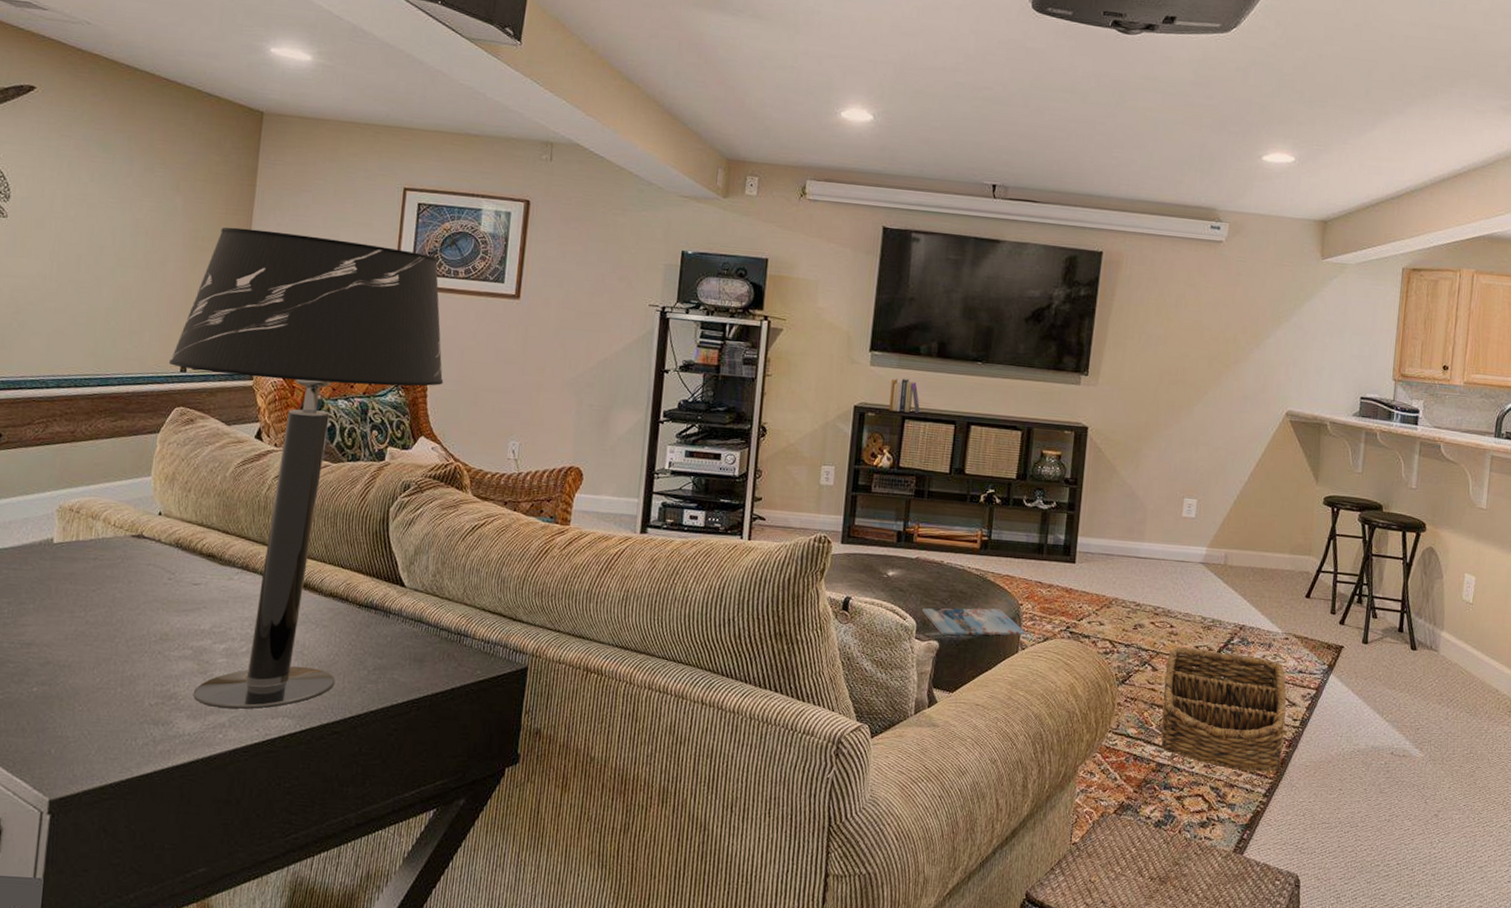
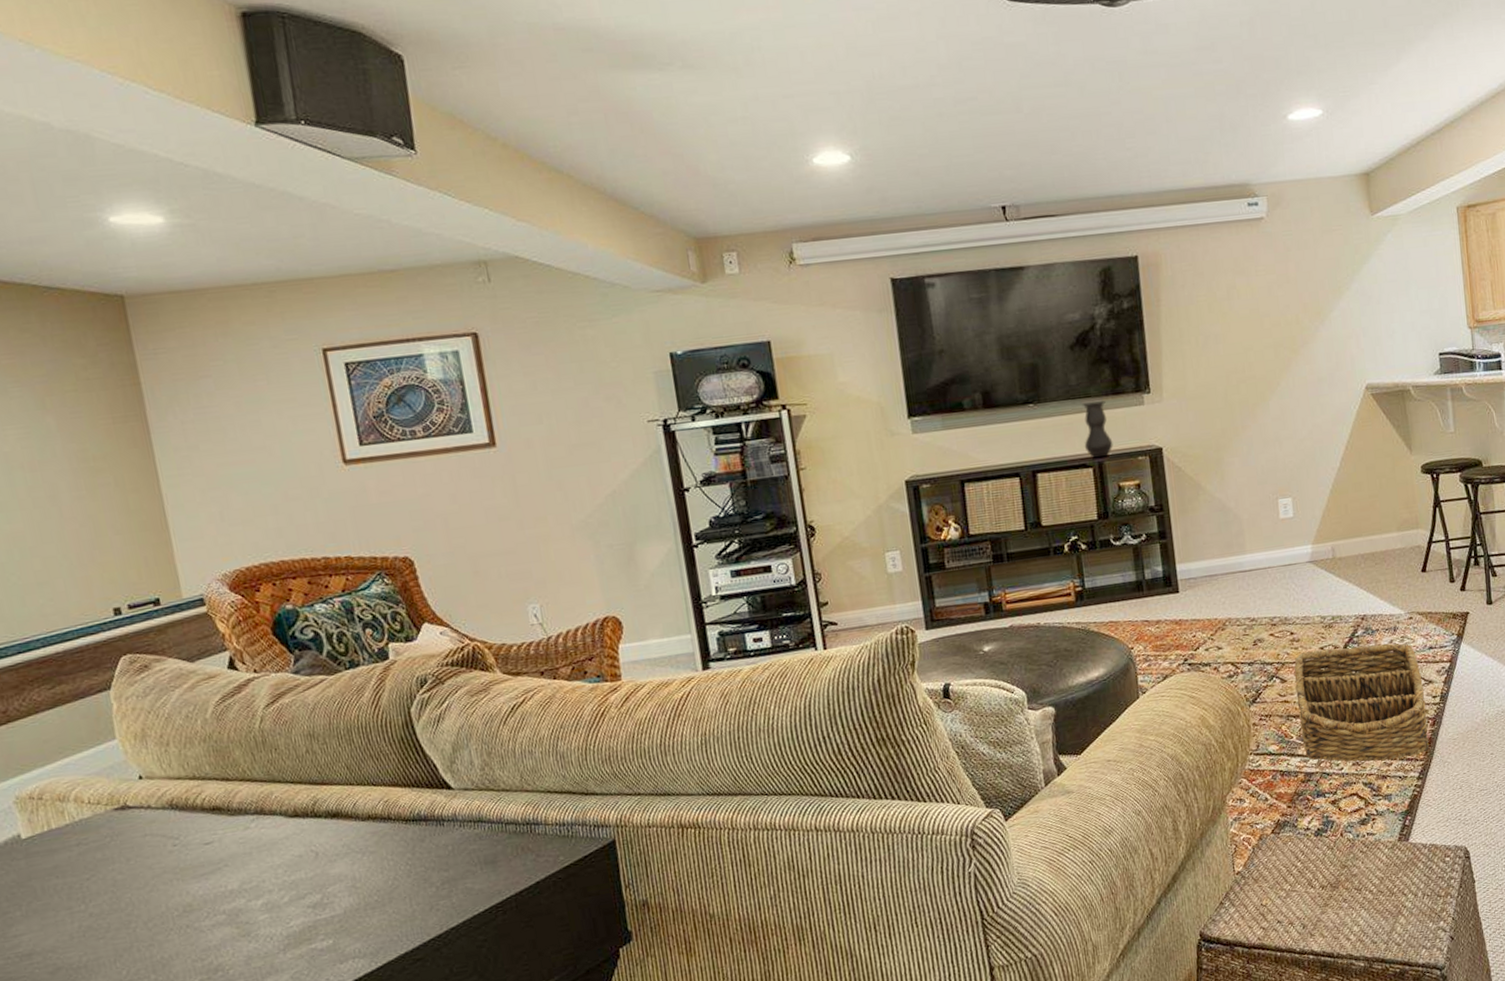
table lamp: present [168,227,444,709] -> none [96,419,433,968]
books: present [889,378,920,413] -> none [939,438,978,478]
magazine: present [921,608,1025,636] -> none [1028,658,1142,699]
vase: none [1018,372,1046,424] -> present [1082,401,1113,458]

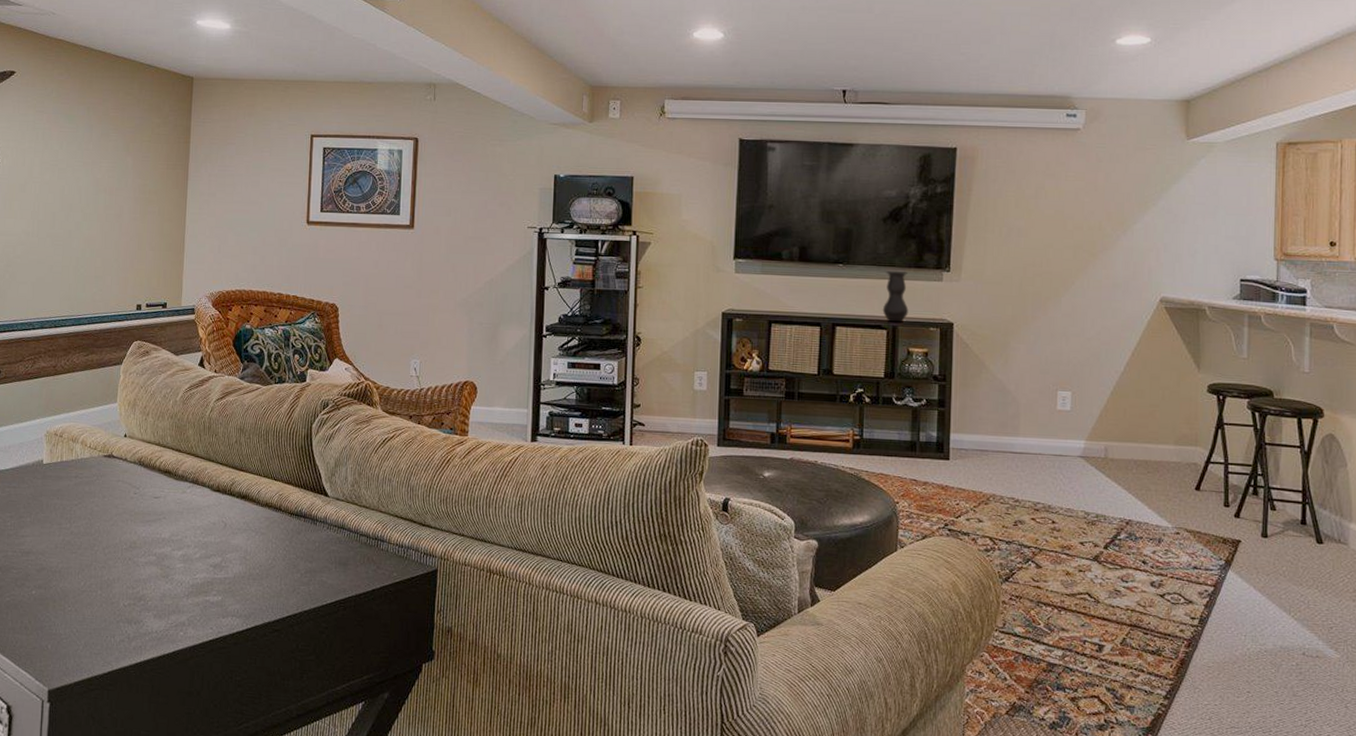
basket: present [1294,643,1429,762] -> none [1049,542,1183,674]

